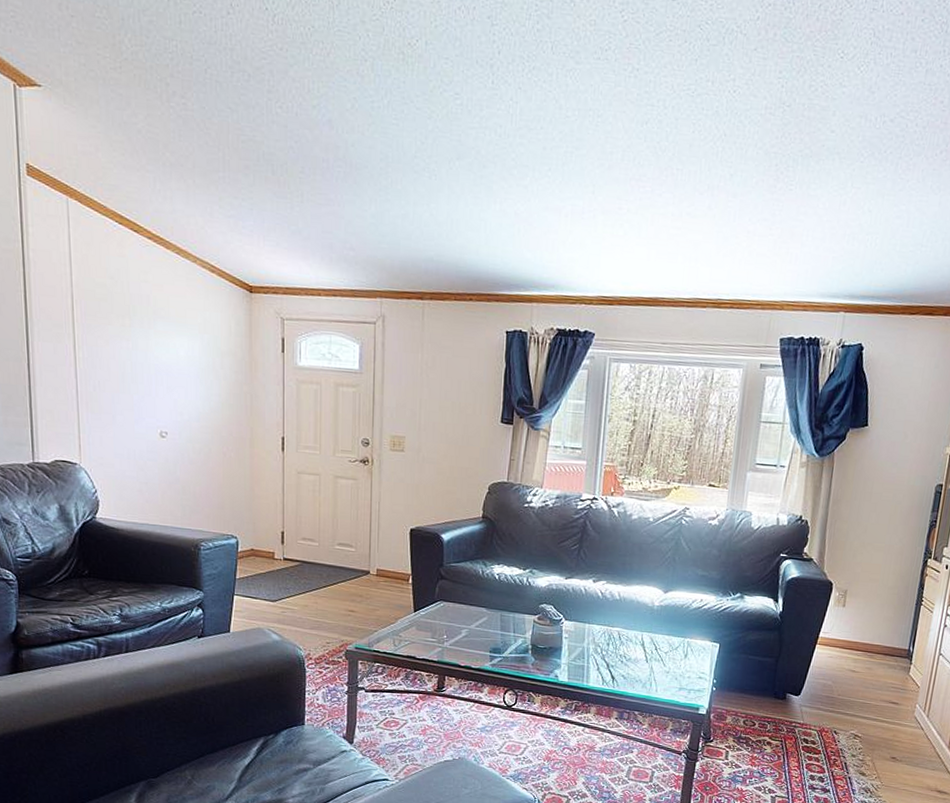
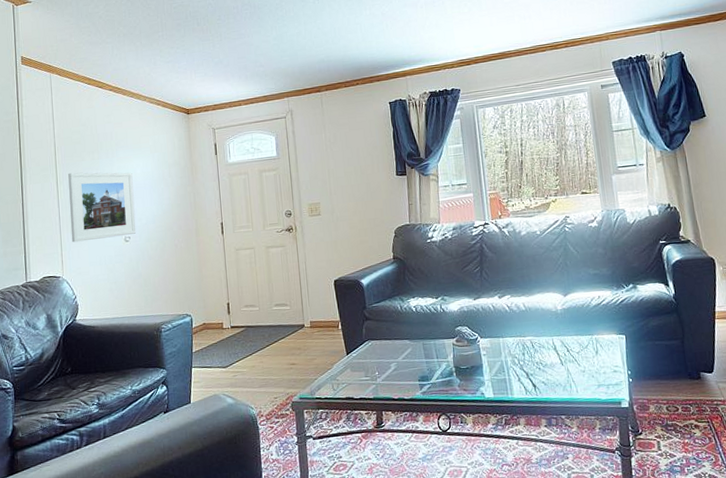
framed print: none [89,337,176,430] -> present [68,172,137,243]

